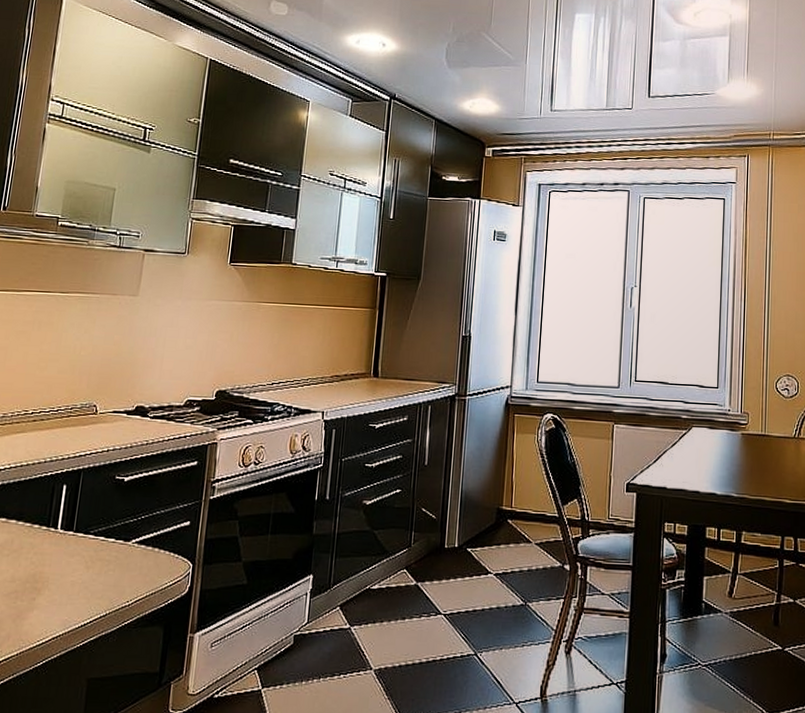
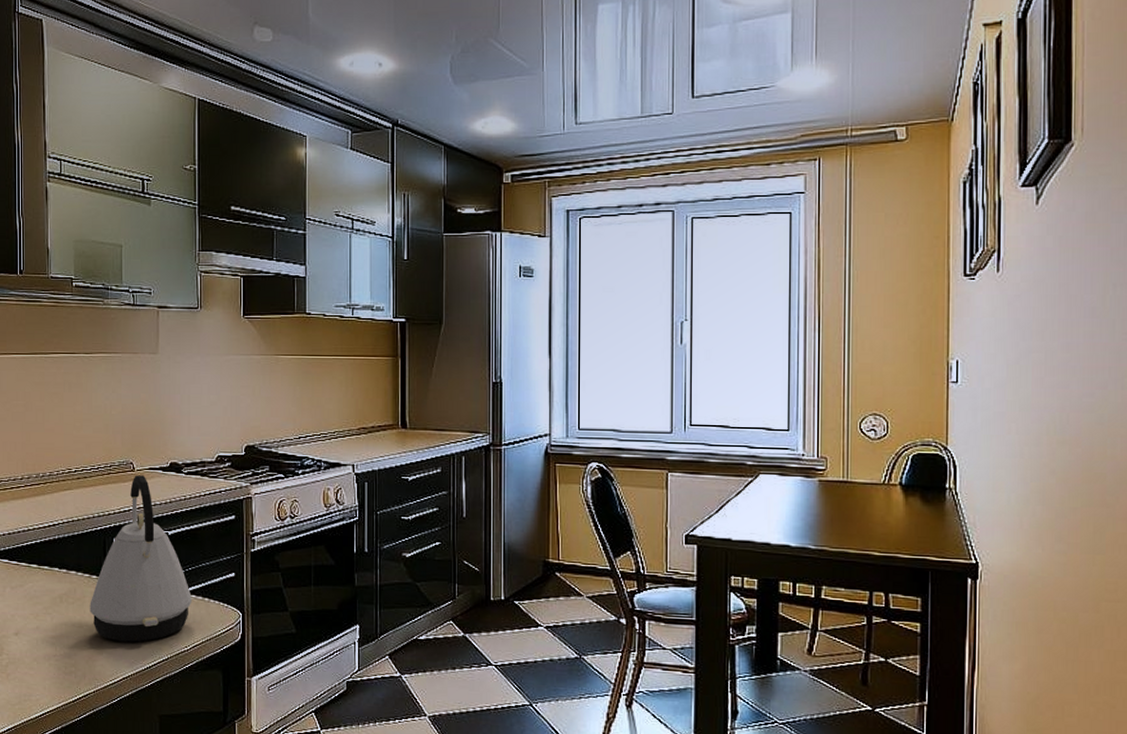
kettle: none [25,418,141,598] -> present [90,475,192,642]

